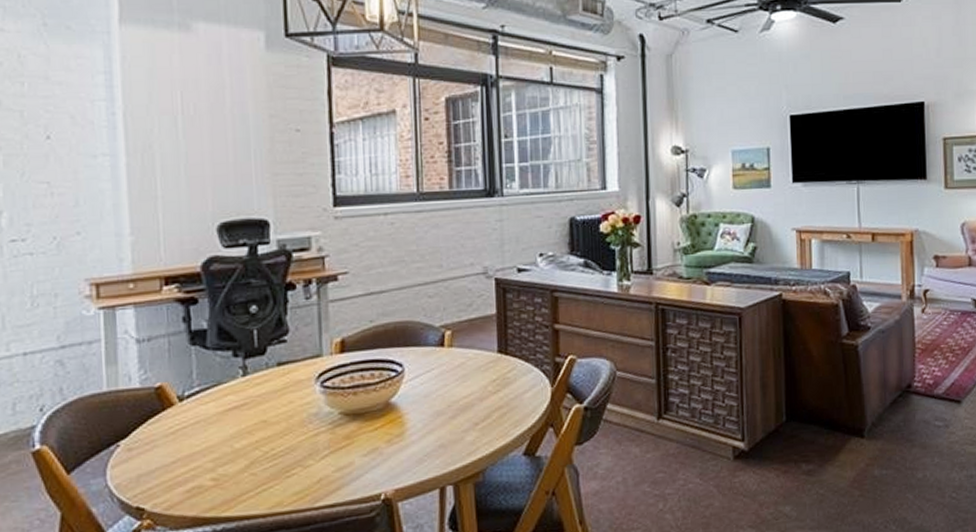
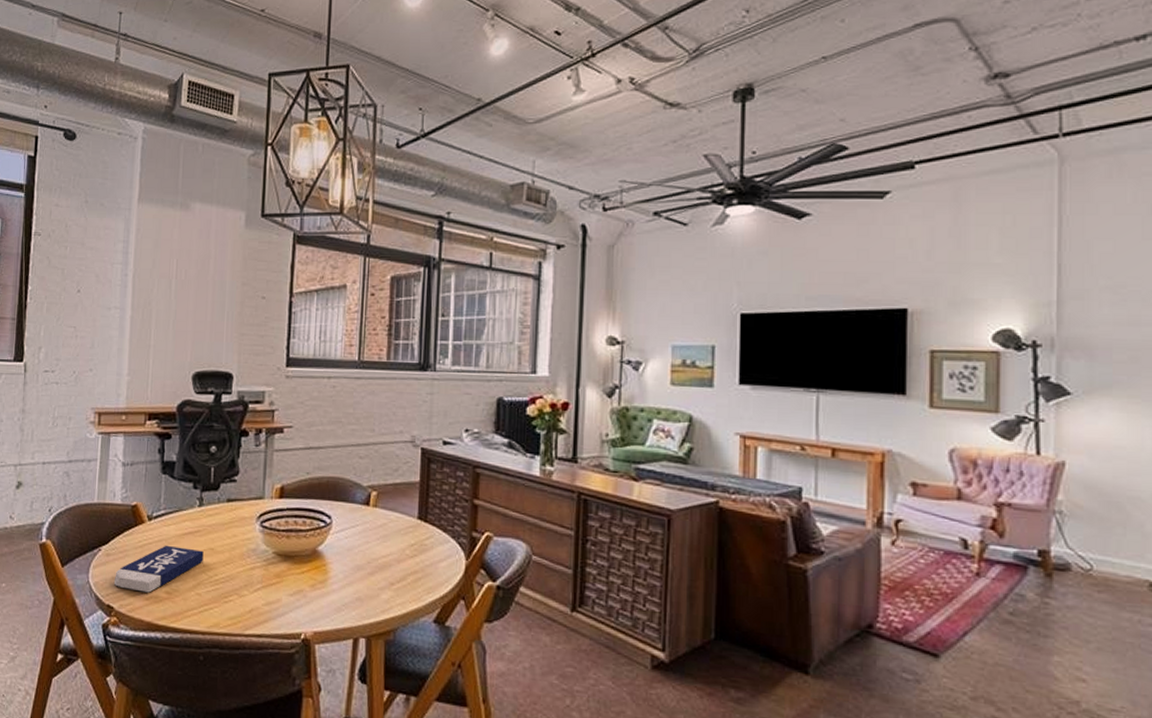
book: none [142,425,255,485] -> present [114,545,204,593]

